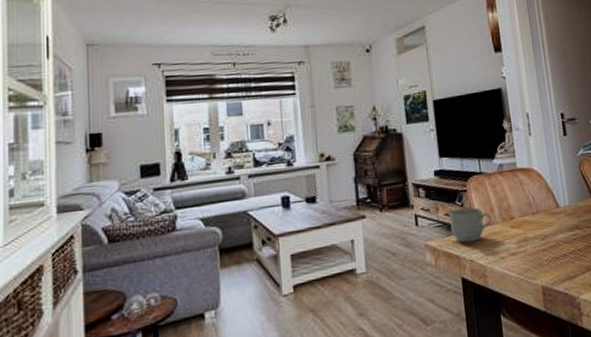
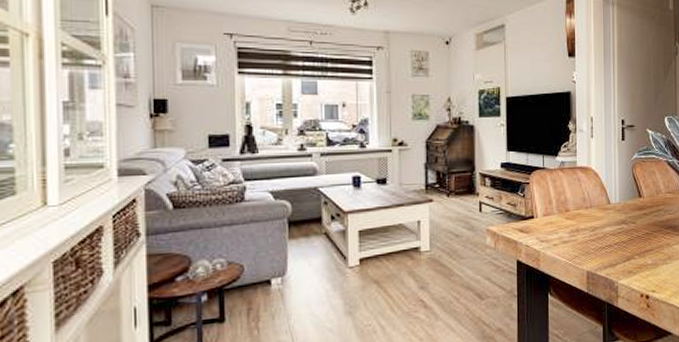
mug: present [448,207,492,243] -> none [511,198,550,230]

